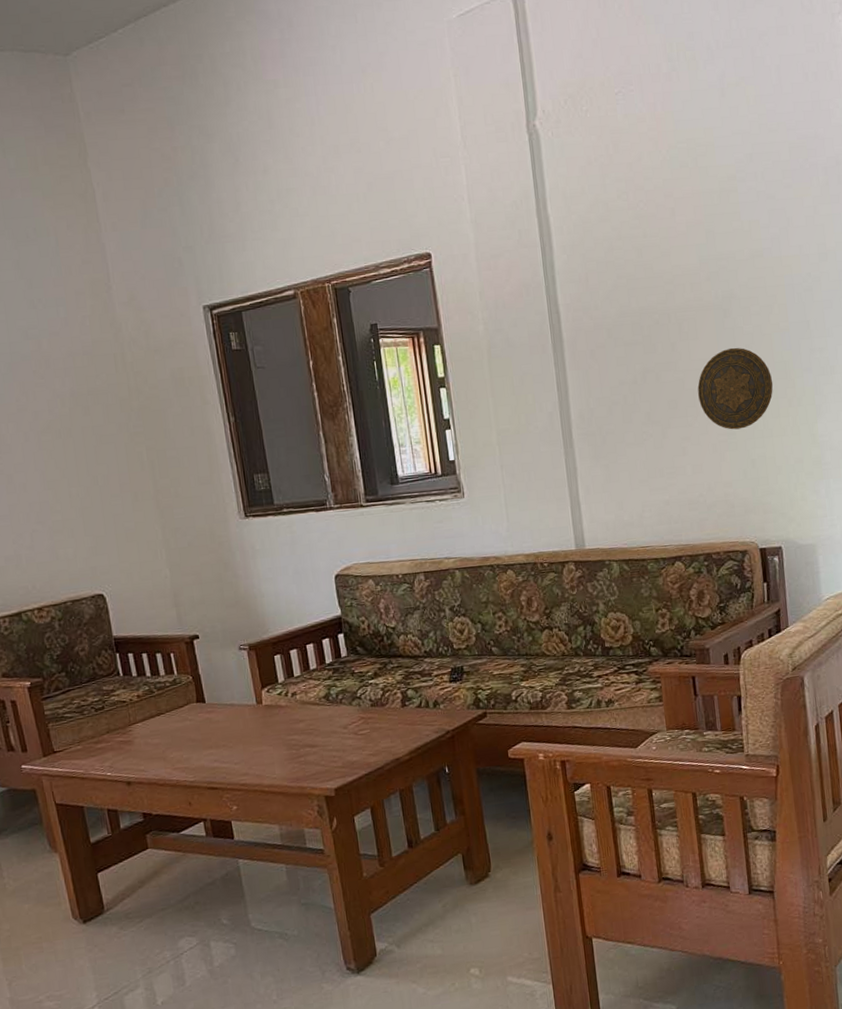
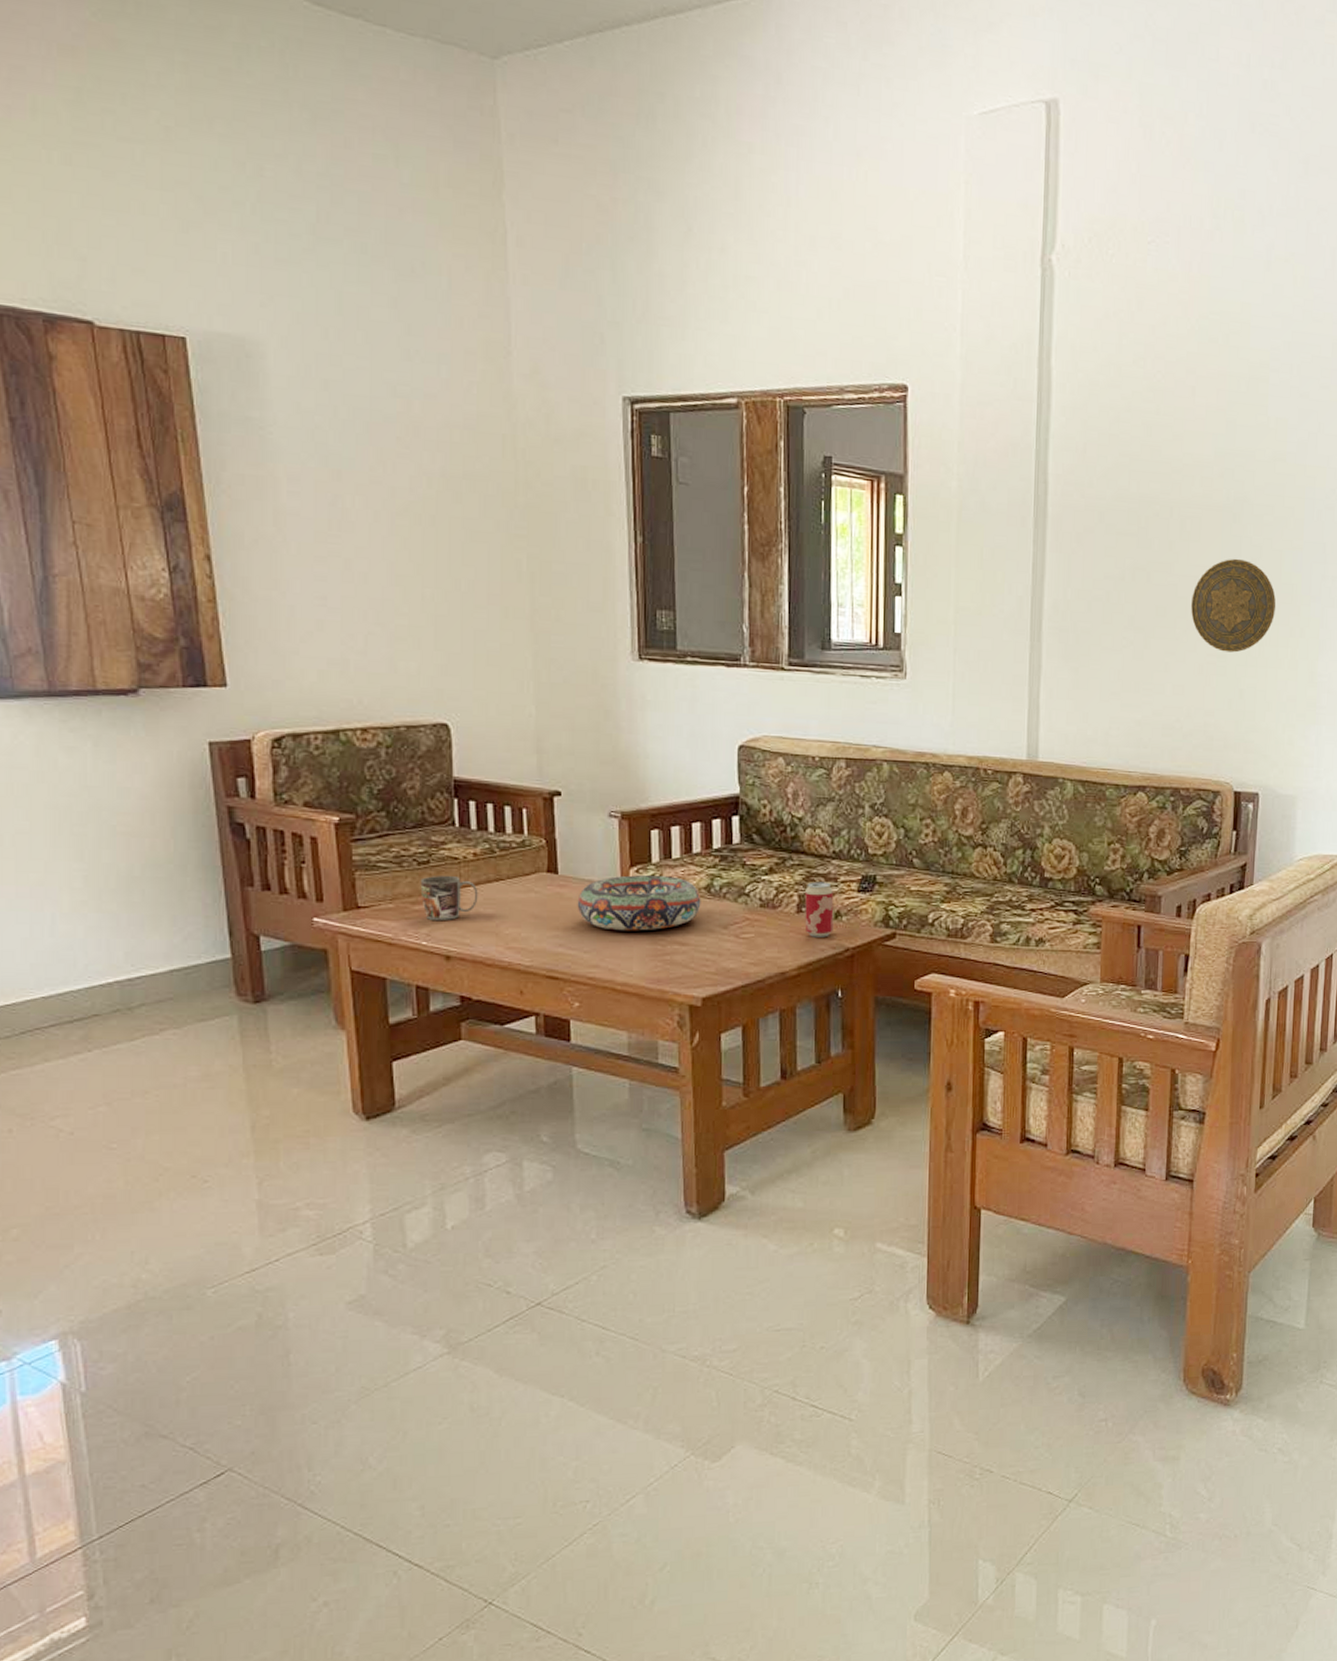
mug: none [99,716,146,755] -> present [420,875,479,921]
decorative bowl: none [223,691,323,743] -> present [577,875,701,931]
beverage can: none [406,678,434,726] -> present [804,882,834,938]

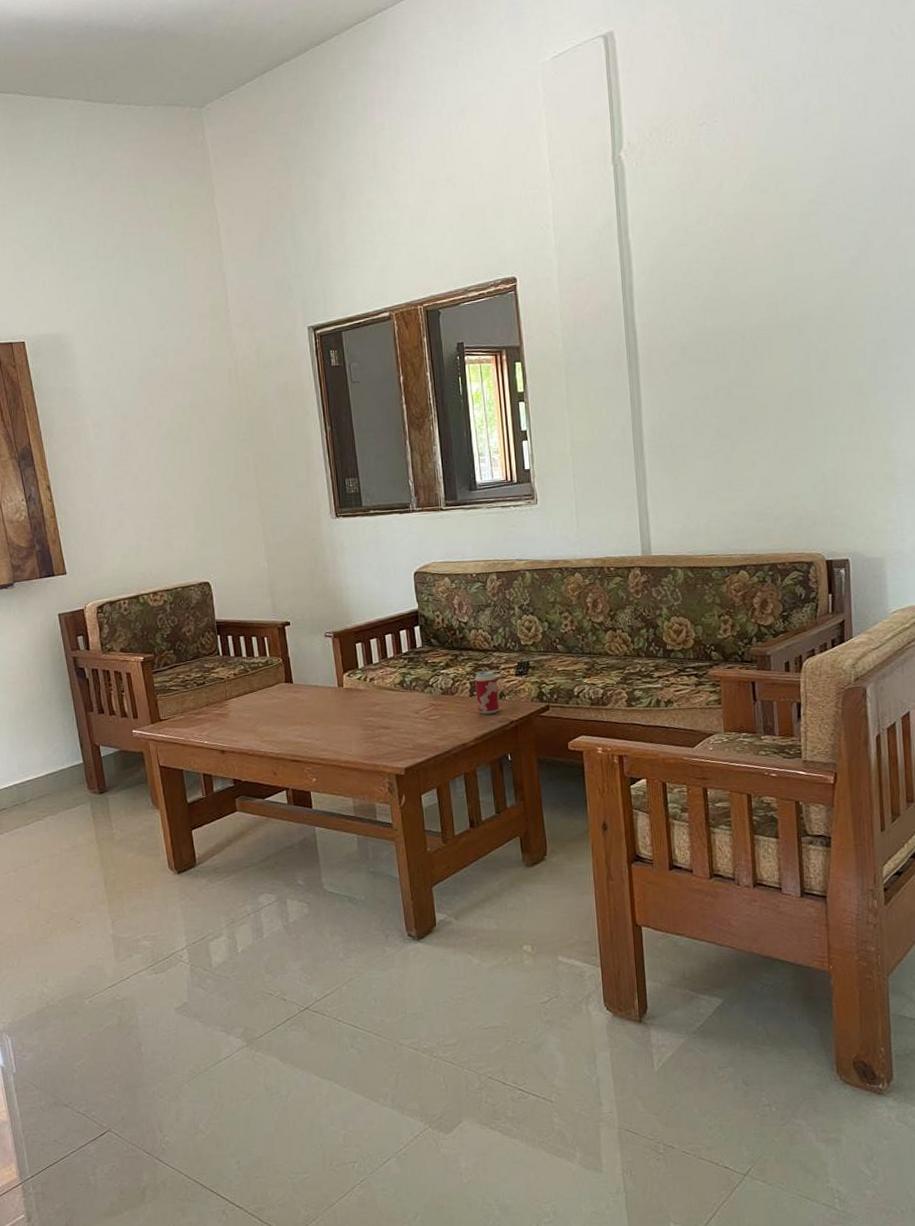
mug: present [420,875,479,921] -> none [200,691,240,726]
decorative bowl: present [577,875,701,931] -> none [308,677,398,722]
decorative plate: present [1191,558,1276,653] -> none [769,365,847,445]

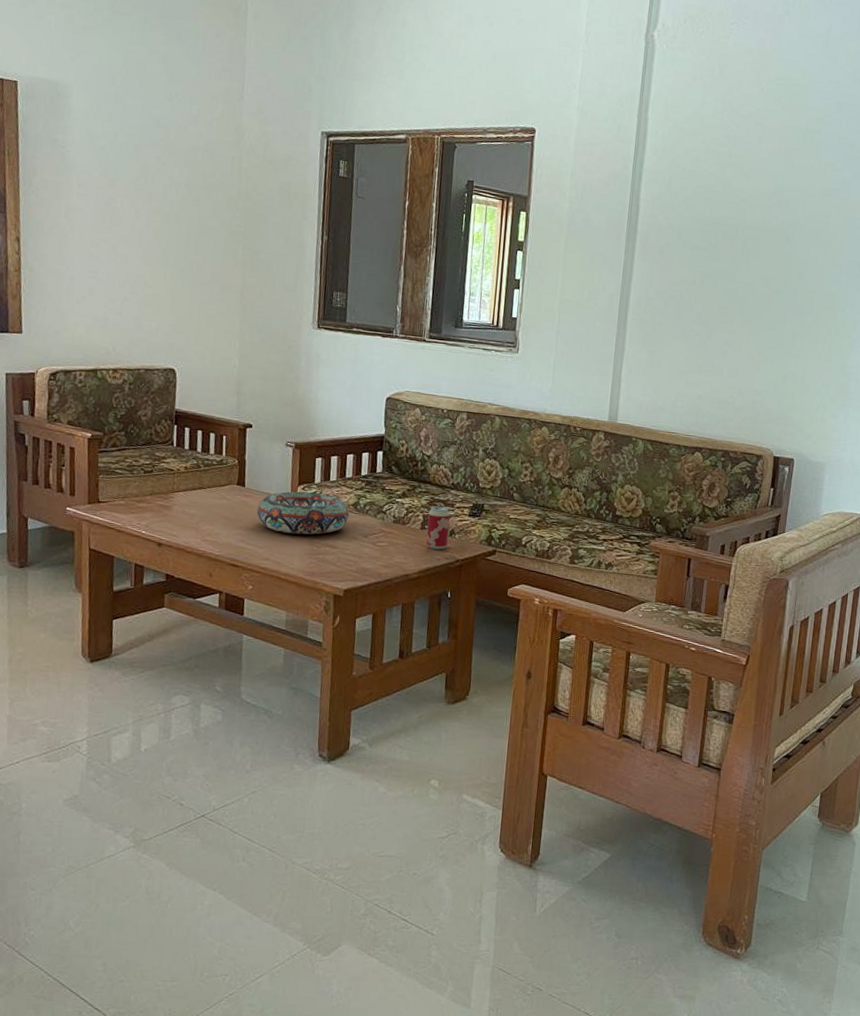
decorative bowl: none [308,677,398,722] -> present [256,491,350,535]

